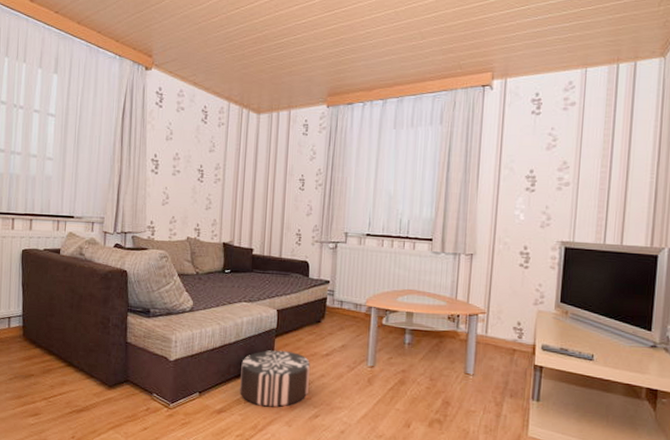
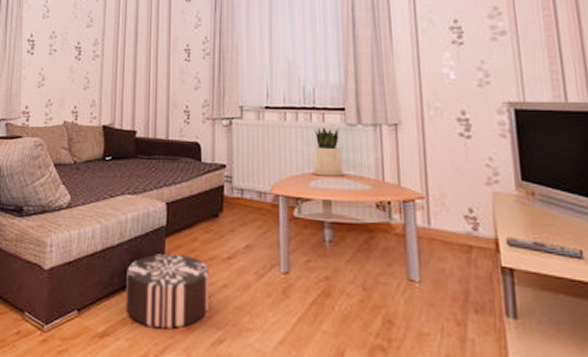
planter: none [401,254,427,295] -> present [312,127,346,178]

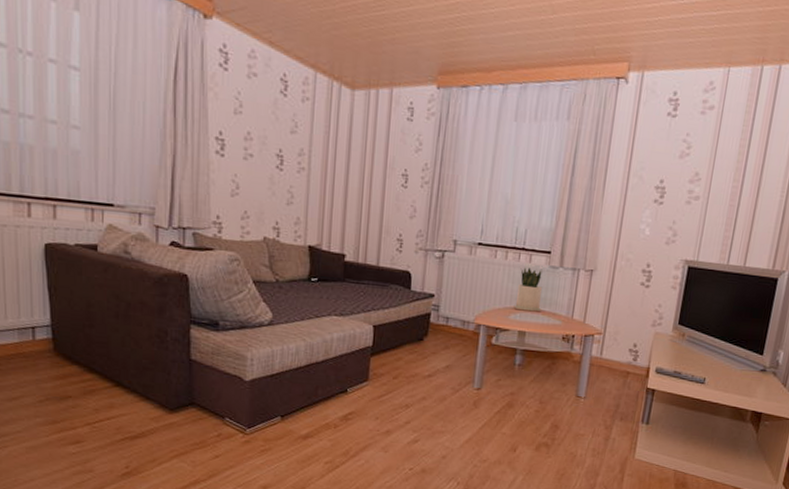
pouf: present [126,253,210,329] -> none [329,370,411,432]

